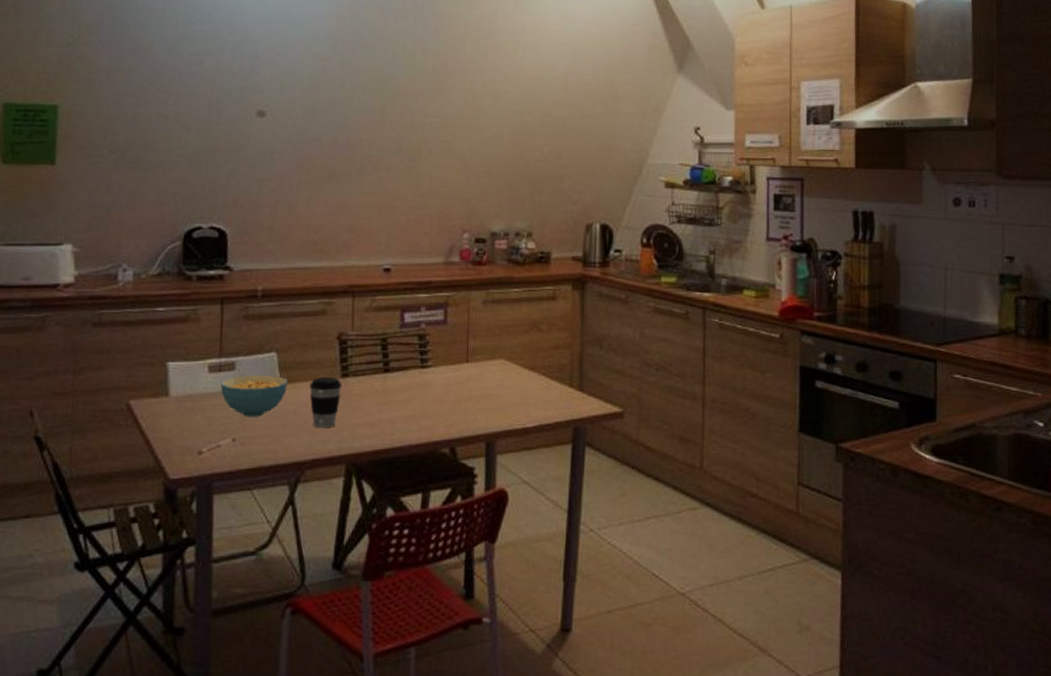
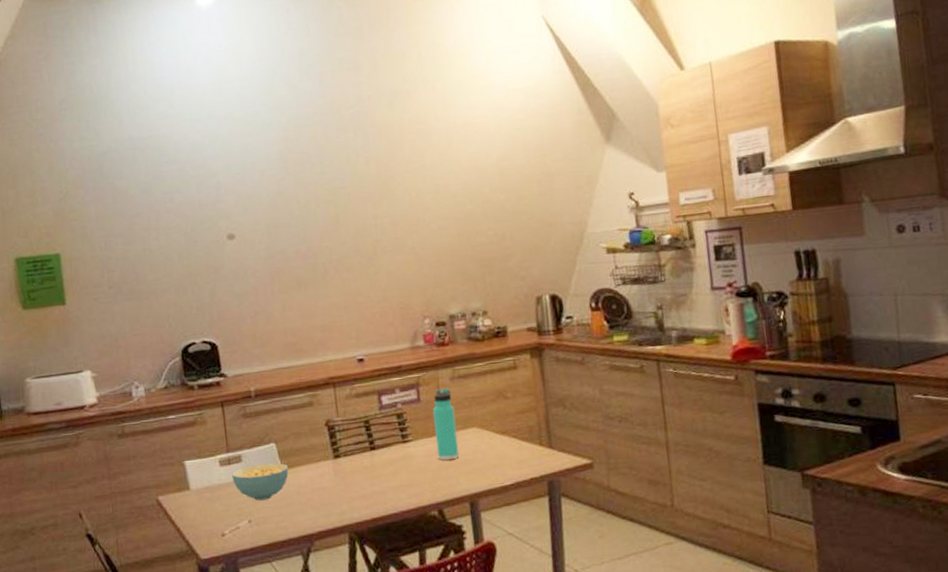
coffee cup: present [309,376,342,429] -> none [307,459,336,505]
thermos bottle: none [457,311,483,393] -> present [432,387,460,461]

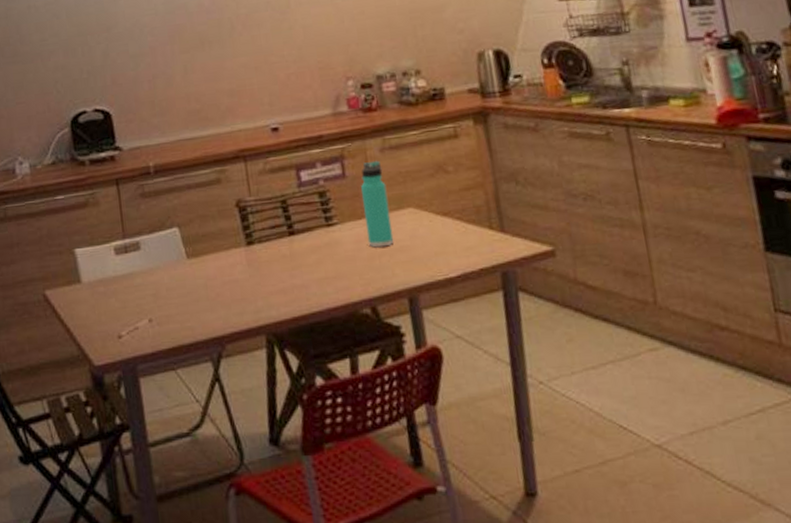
cereal bowl: present [232,463,289,501] -> none [129,251,195,296]

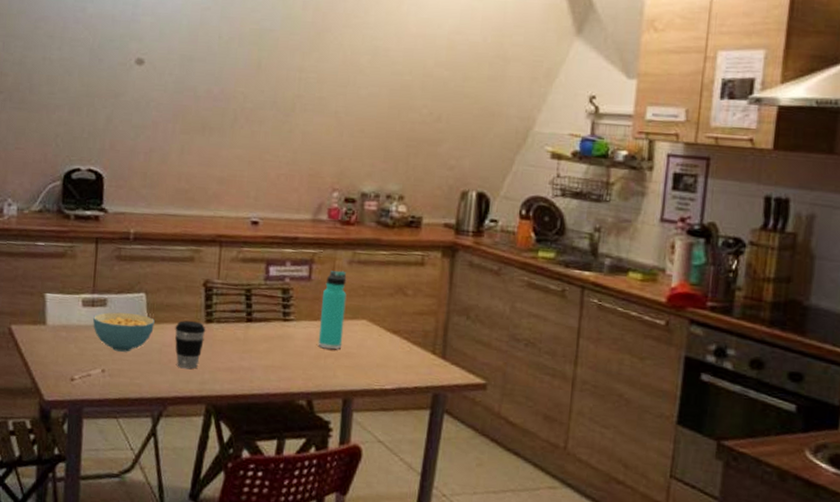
cereal bowl: none [129,251,195,296] -> present [93,312,155,352]
coffee cup: none [216,246,250,300] -> present [175,320,206,369]

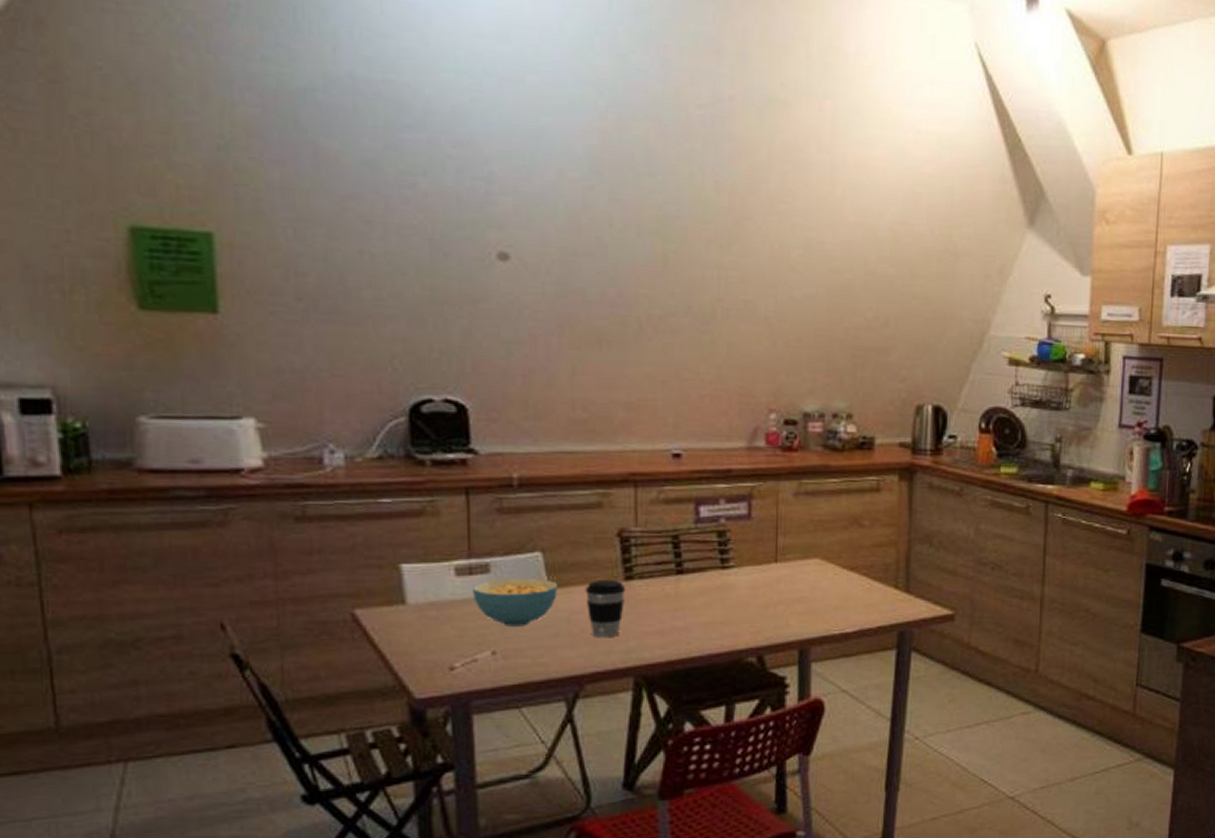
thermos bottle: present [318,270,347,350] -> none [765,504,794,596]

